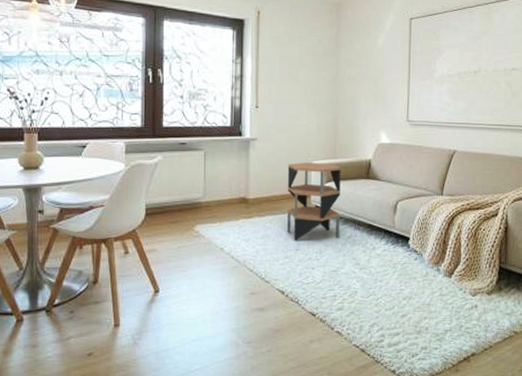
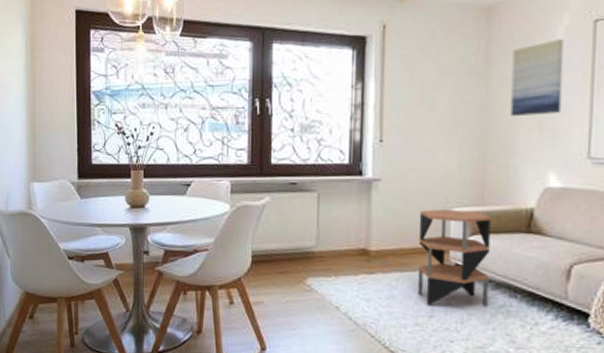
wall art: none [354,31,391,89] -> present [510,39,565,117]

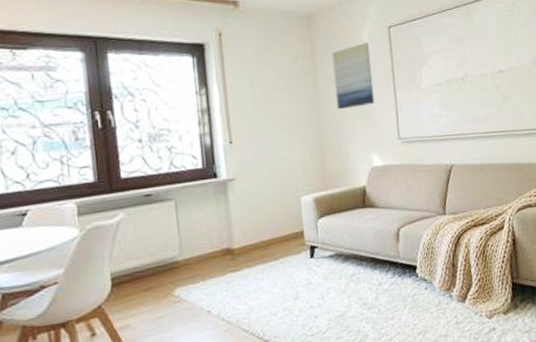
side table: present [418,208,491,307] -> none [274,196,341,289]

